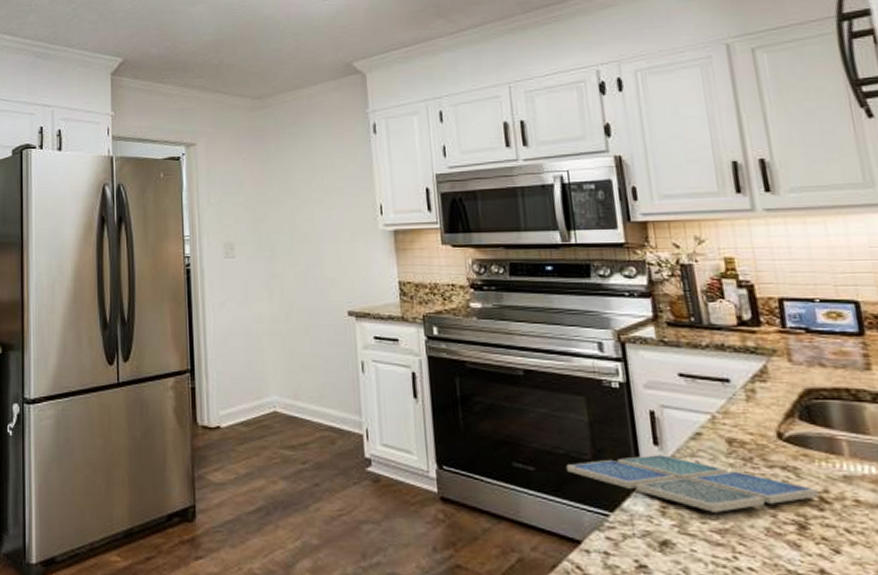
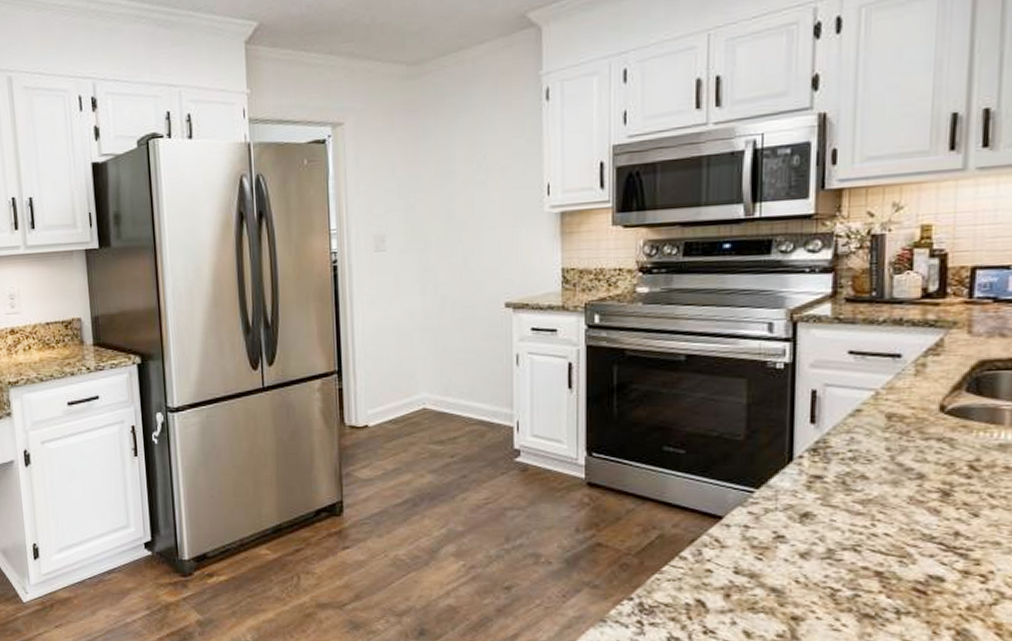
drink coaster: present [567,455,819,513] -> none [718,433,970,485]

